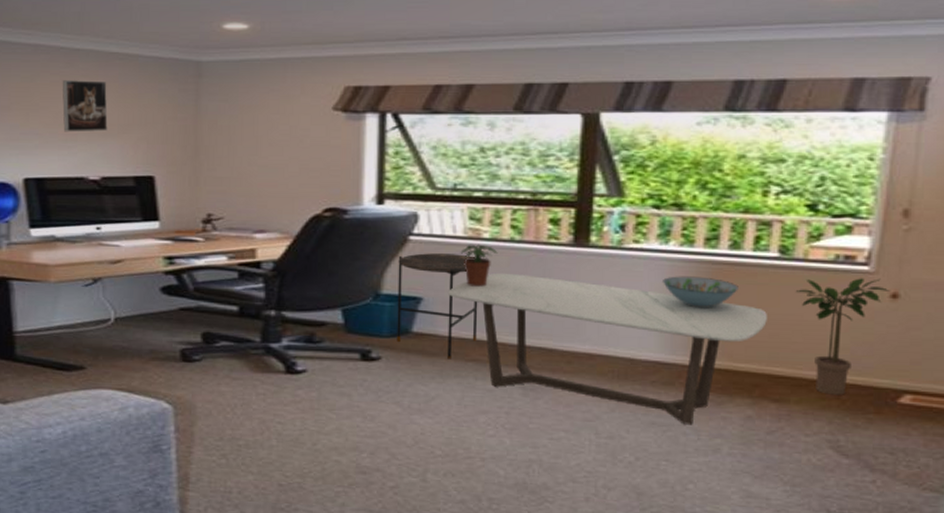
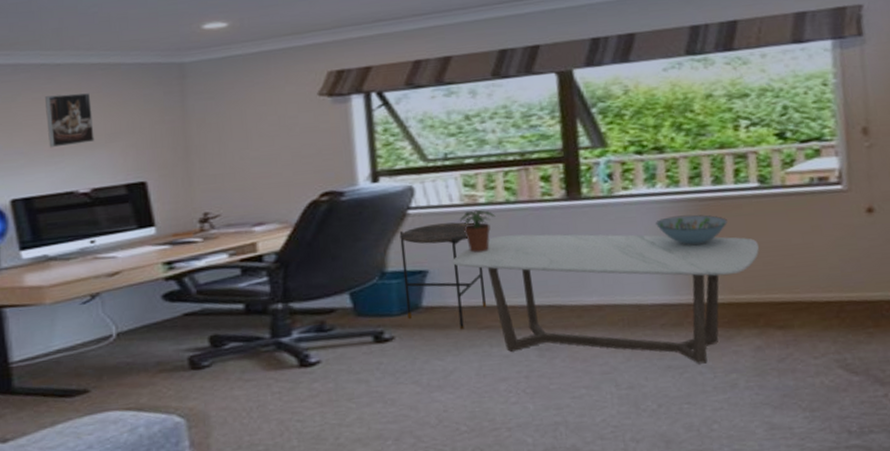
potted plant: present [795,278,891,395] -> none [779,195,866,315]

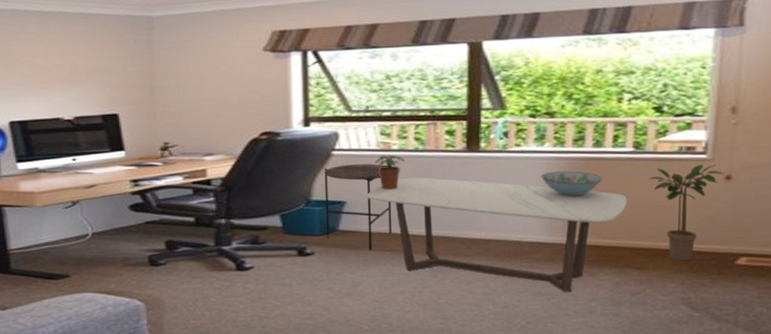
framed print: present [45,93,94,148] -> none [38,37,77,81]
potted plant: none [779,195,866,315] -> present [648,164,725,261]

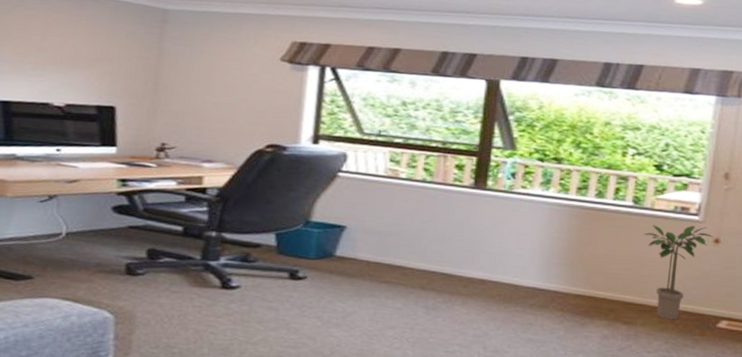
side table: present [324,164,393,251] -> none [321,188,393,281]
coffee table: present [367,177,627,293] -> none [368,207,622,342]
potted plant: present [374,154,406,190] -> none [380,182,412,219]
decorative bowl: present [541,171,602,197] -> none [543,217,601,245]

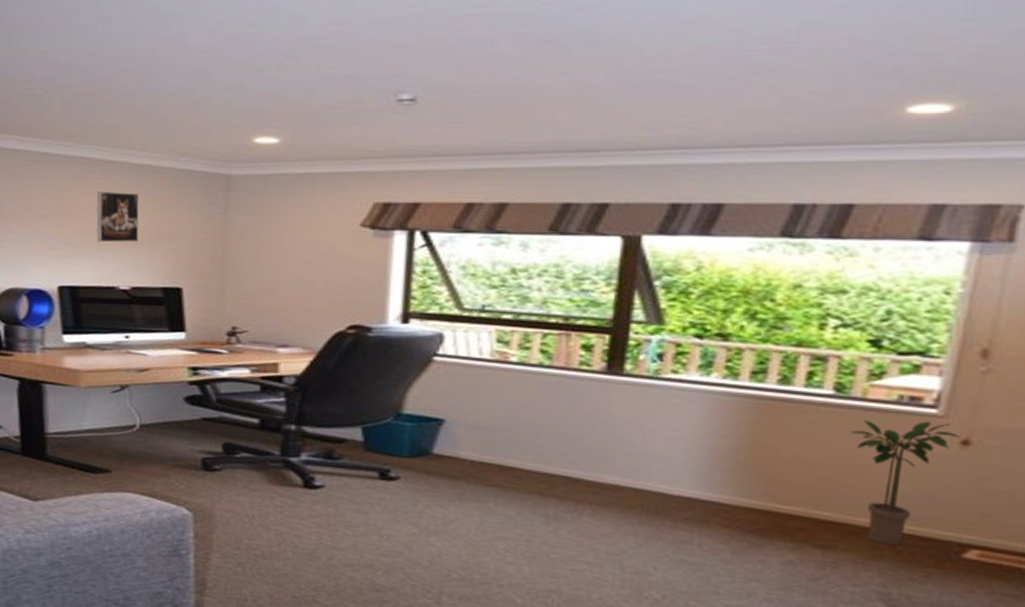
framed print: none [33,15,79,64] -> present [96,191,139,243]

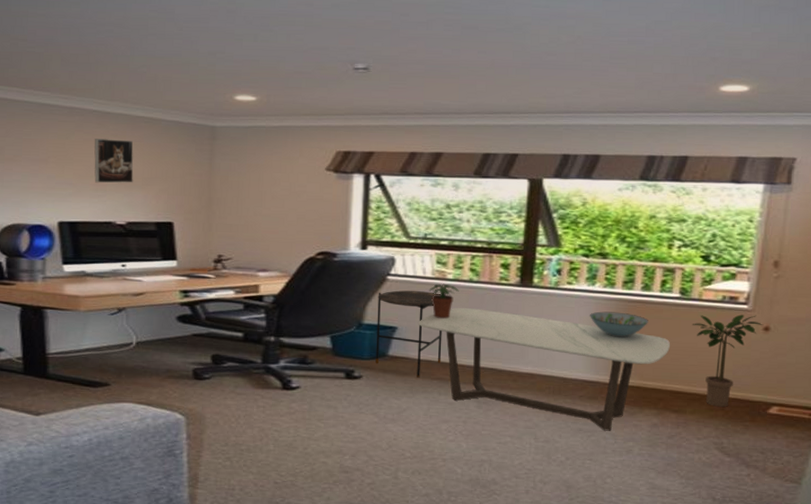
side table: none [416,374,502,483] -> present [375,290,443,378]
coffee table: none [472,397,817,566] -> present [419,307,670,431]
potted plant: none [485,367,525,412] -> present [429,283,459,319]
decorative bowl: none [702,410,786,445] -> present [590,311,648,338]

